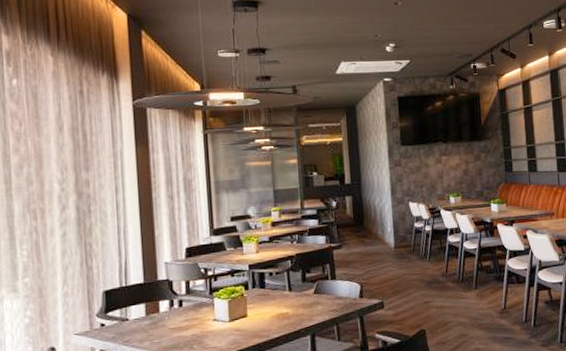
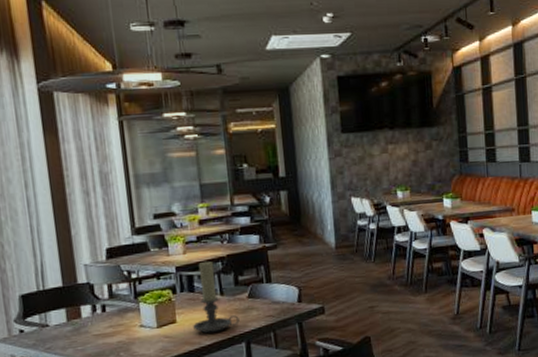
candle holder: none [263,259,306,327] -> present [193,261,240,334]

